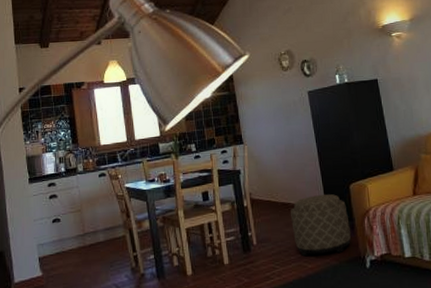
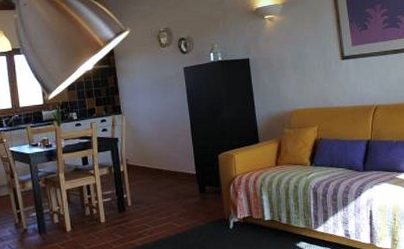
ottoman: present [291,194,351,257] -> none [163,163,217,218]

